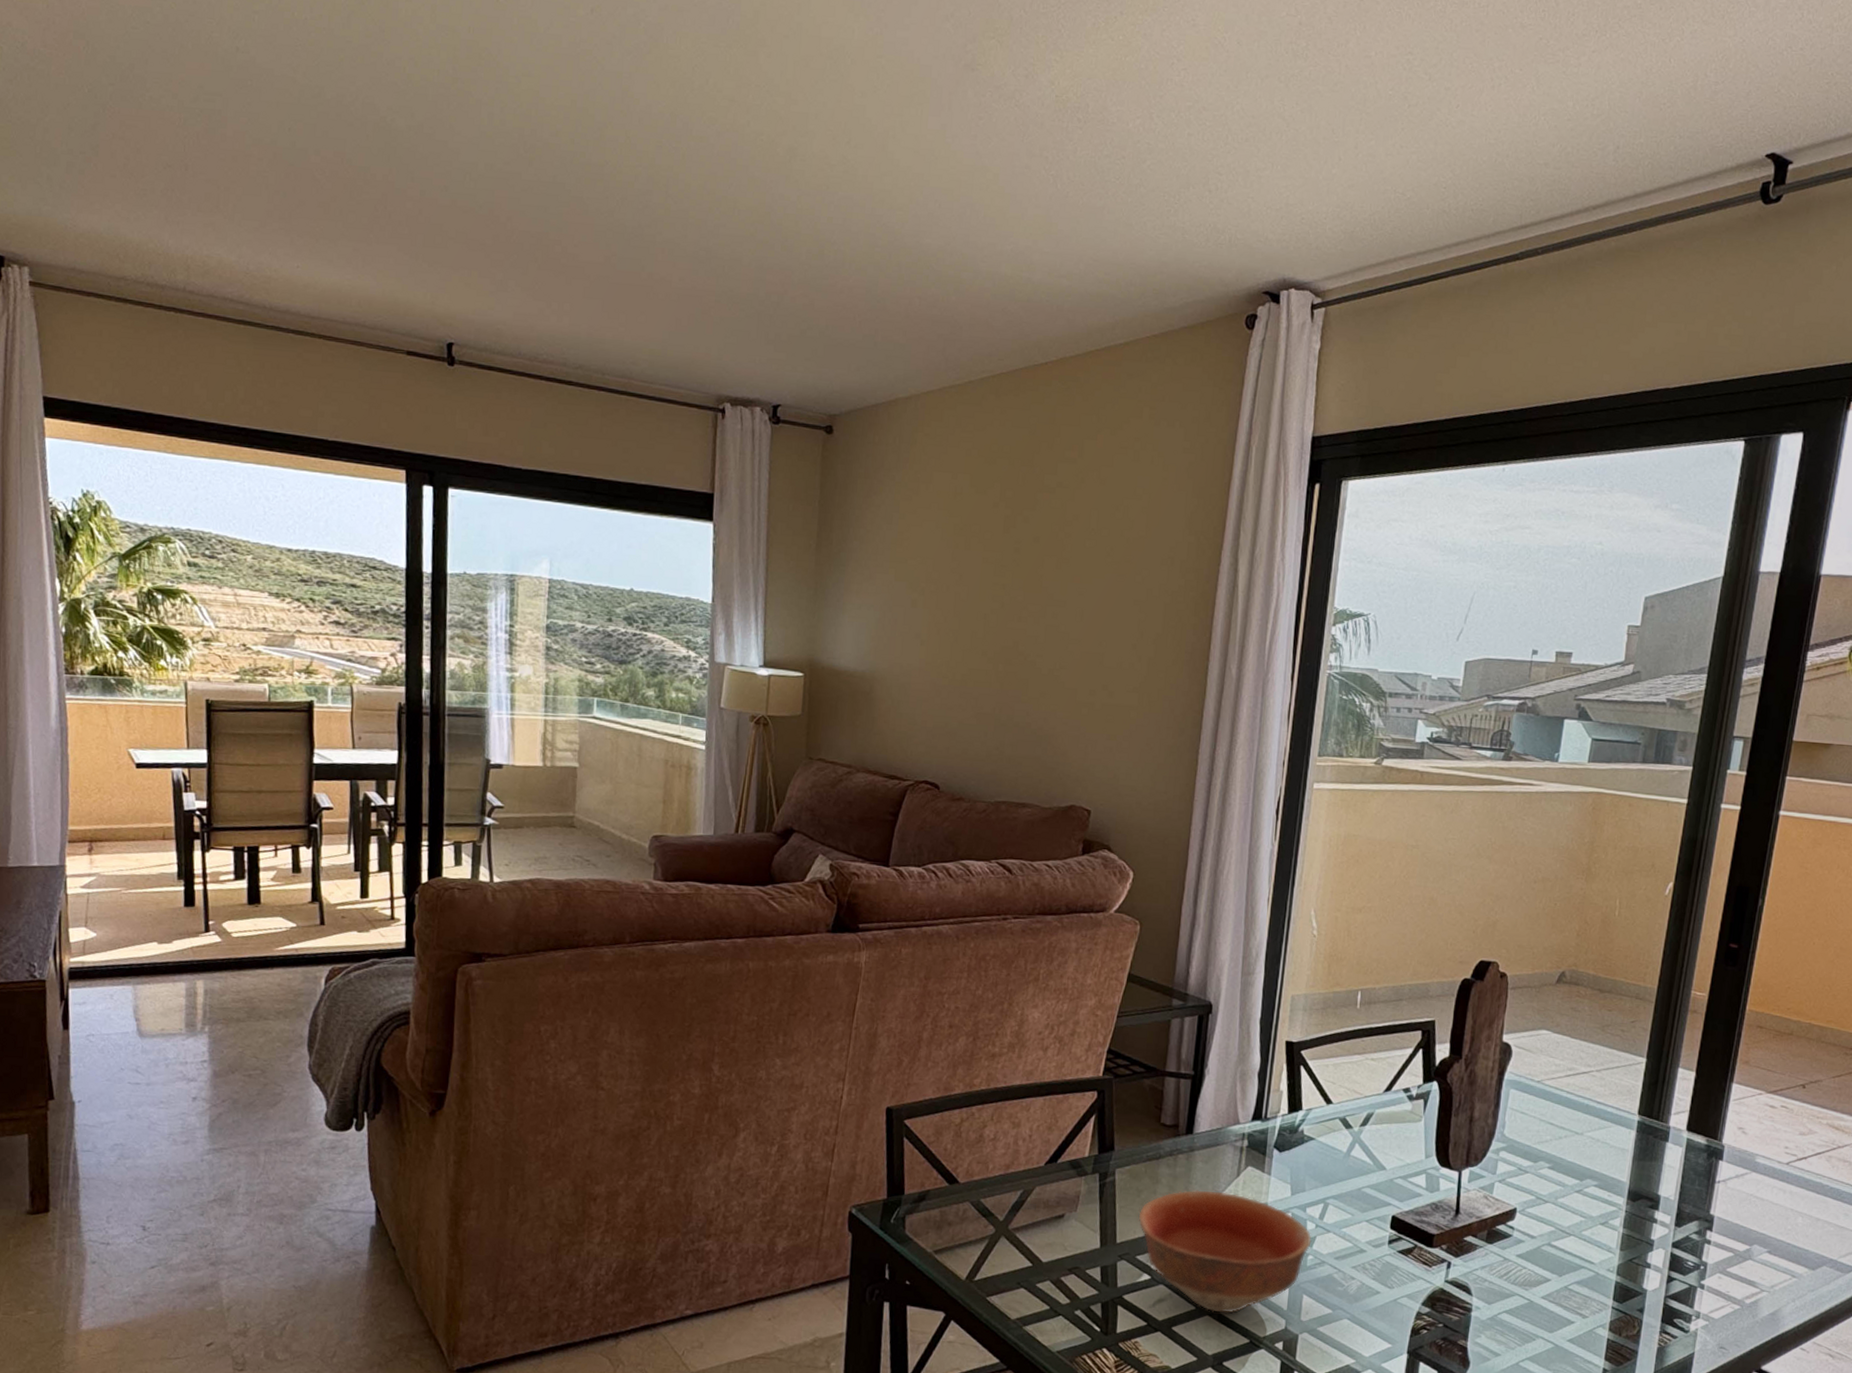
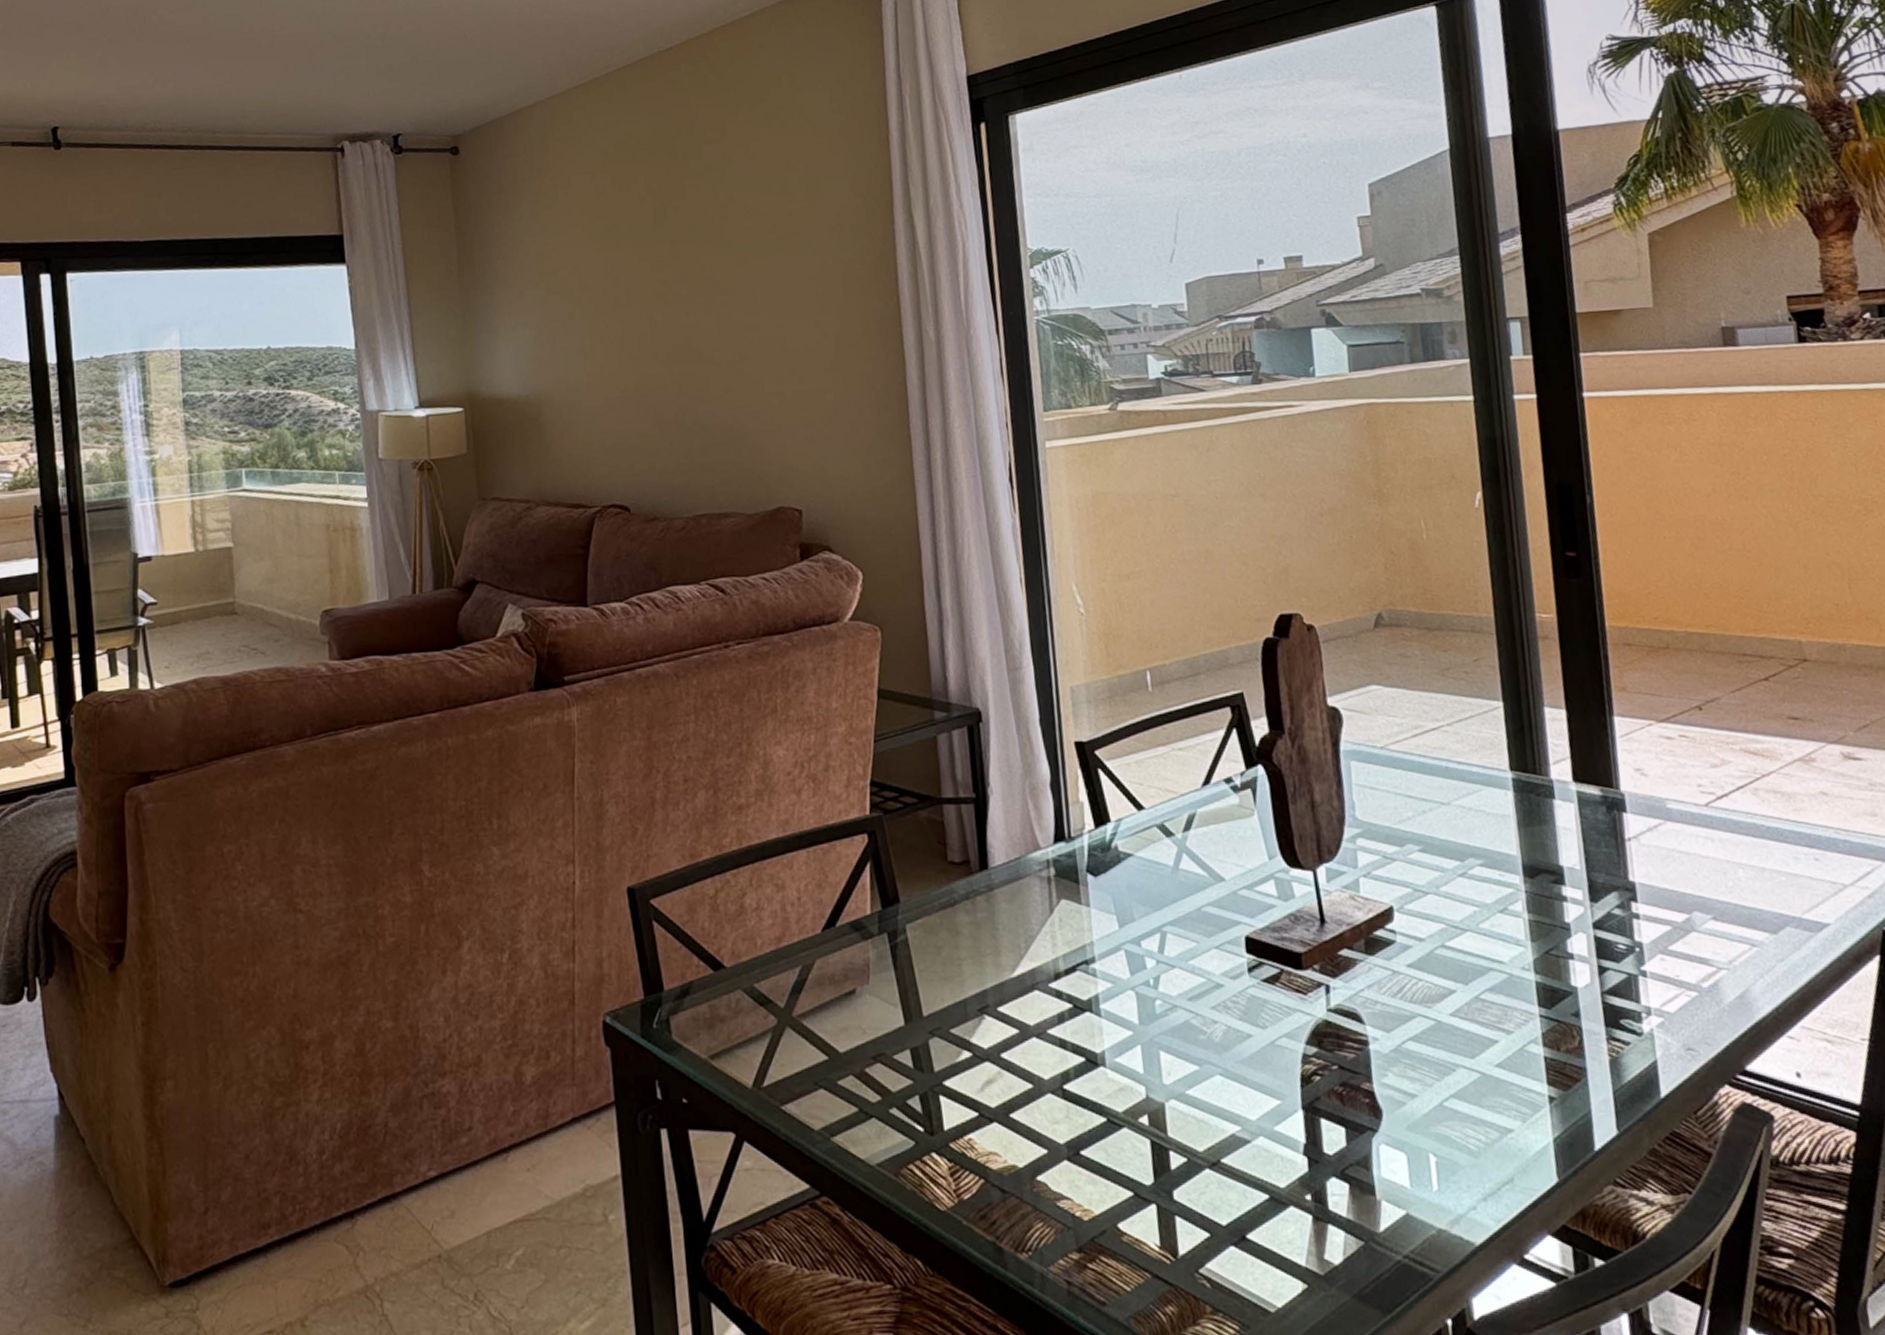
bowl: present [1138,1190,1312,1314] -> none [942,935,1156,1088]

